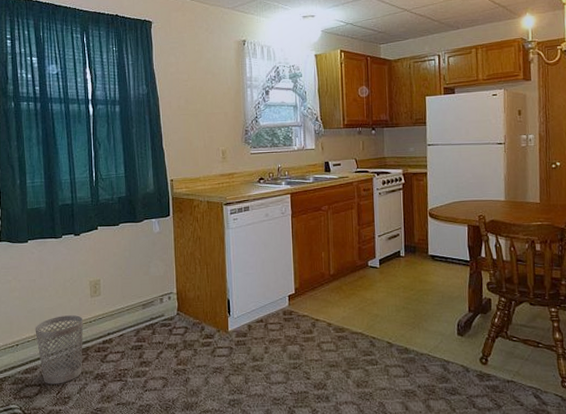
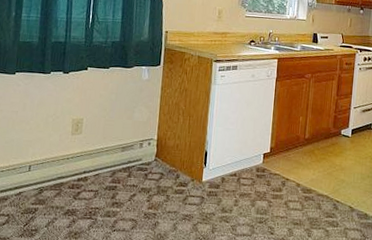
wastebasket: present [35,315,83,384] -> none [10,149,61,216]

